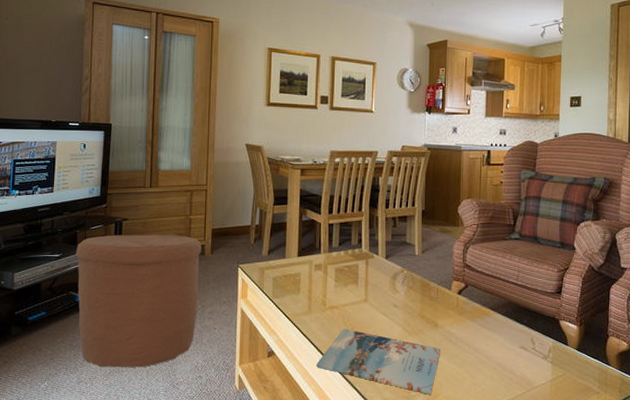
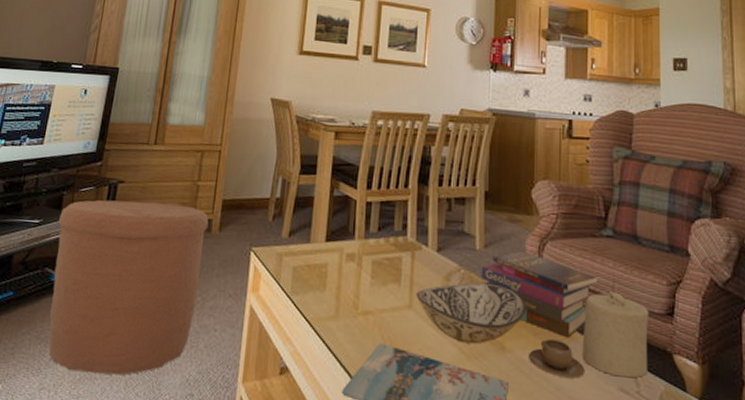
decorative bowl: none [370,280,453,324] -> present [416,282,526,344]
books: none [419,253,507,315] -> present [481,250,598,338]
teacup: none [455,316,496,343] -> present [529,338,585,379]
candle: none [494,278,544,339] -> present [582,290,650,379]

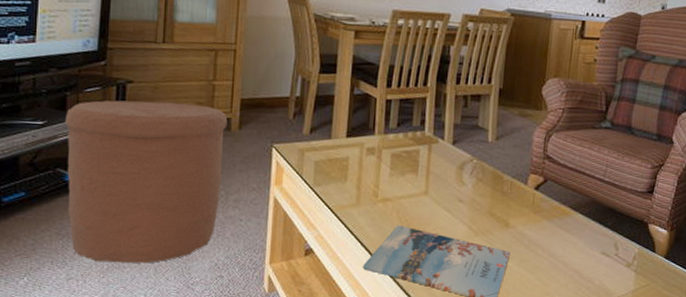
decorative bowl: present [416,282,526,344] -> none [431,171,529,223]
books: present [481,250,598,338] -> none [491,141,594,215]
teacup: present [529,338,585,379] -> none [529,215,575,247]
candle: present [582,290,650,379] -> none [574,174,634,244]

